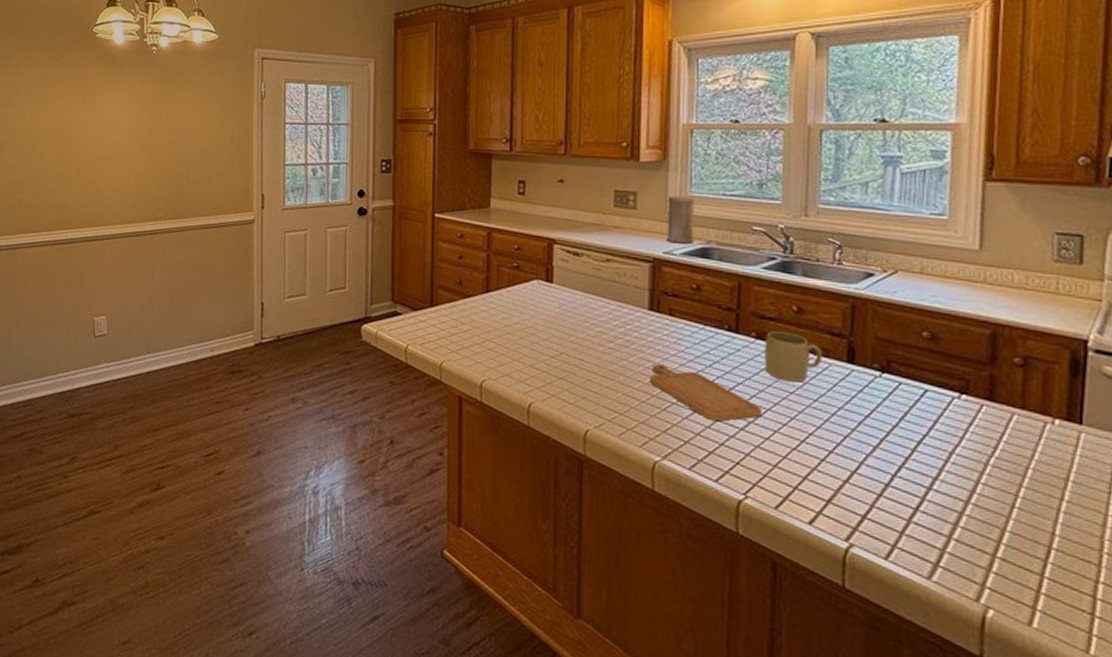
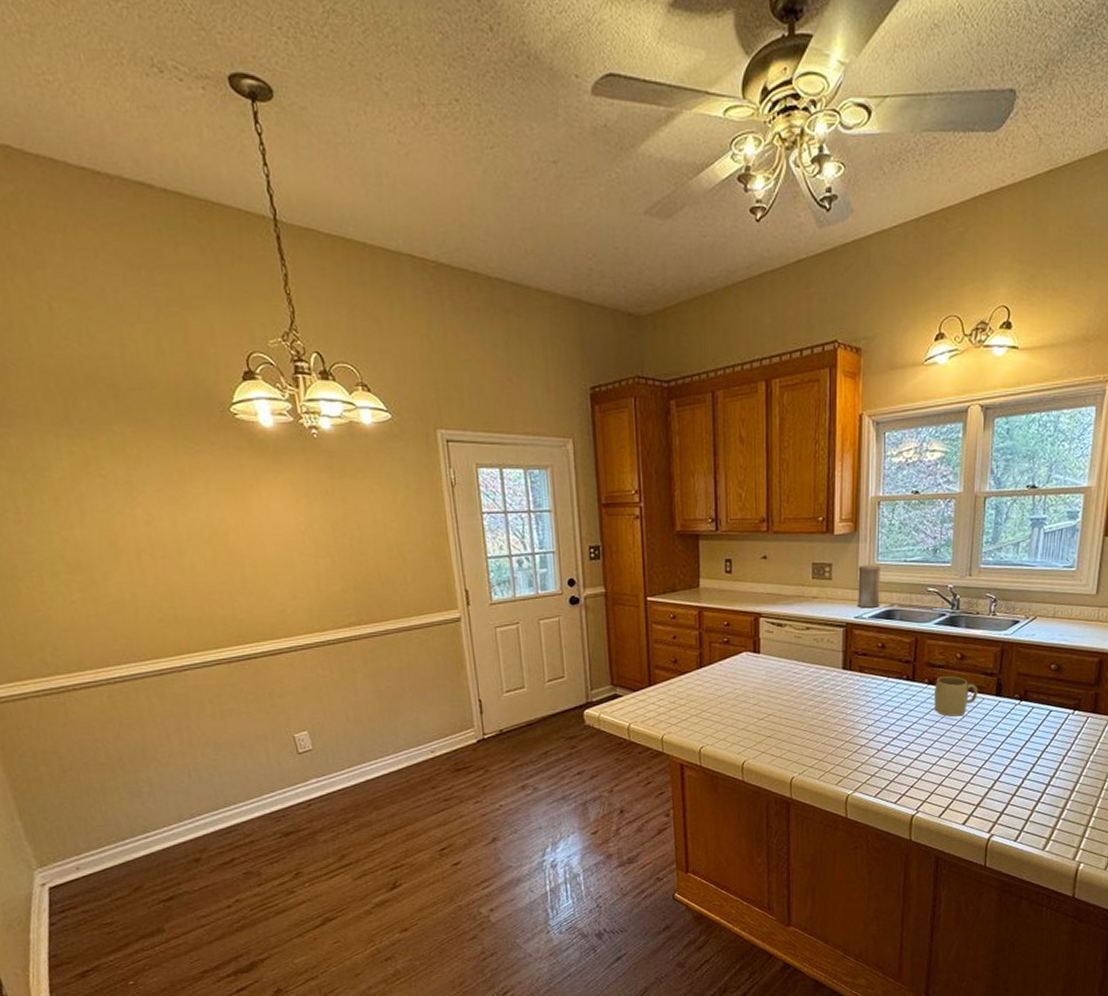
chopping board: present [649,364,762,422] -> none [843,714,931,756]

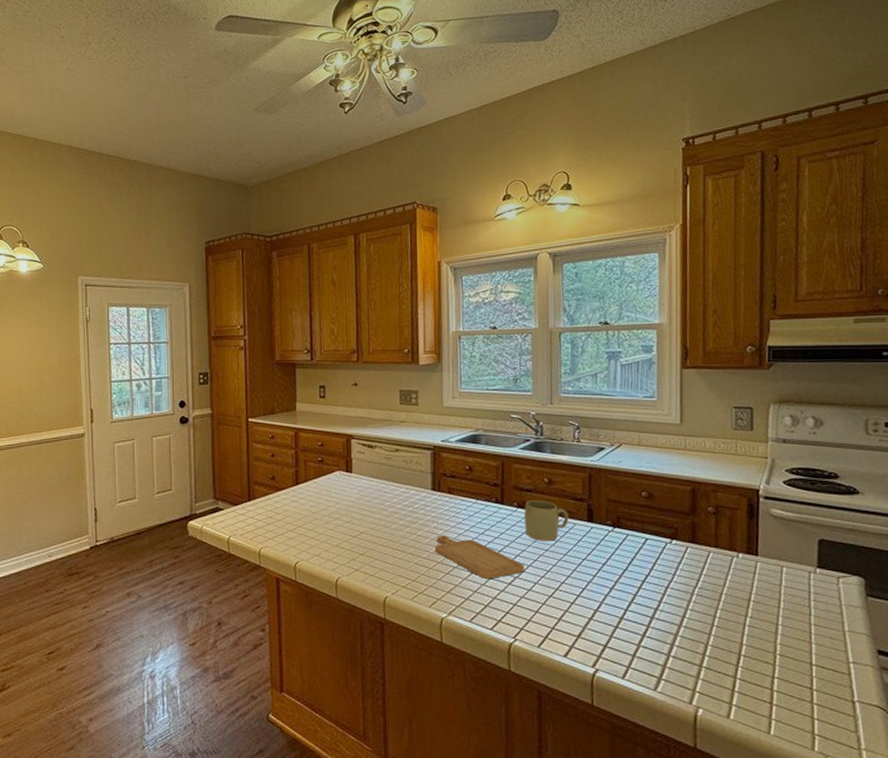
chopping board: none [843,714,931,756] -> present [434,535,524,580]
canister: present [858,564,880,608] -> none [443,392,465,432]

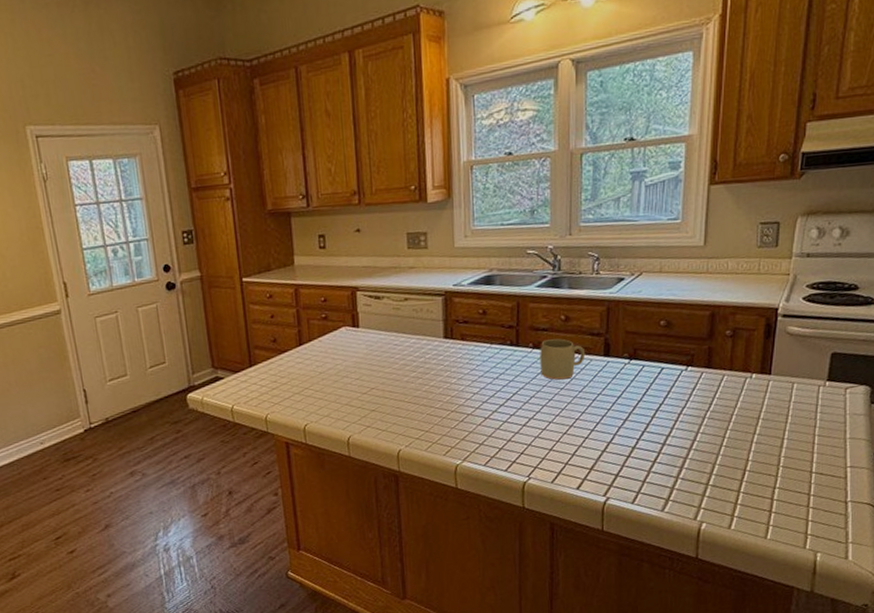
chopping board: present [434,535,524,580] -> none [448,383,539,423]

